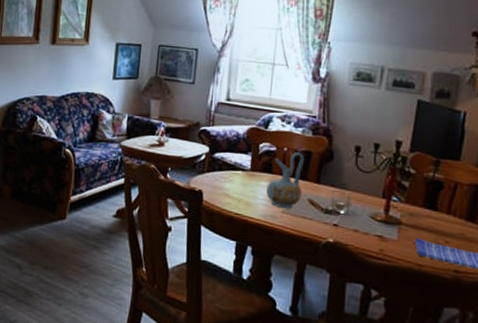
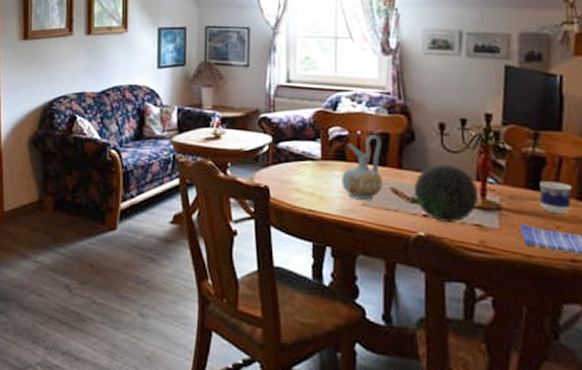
decorative orb: none [327,181,384,233] -> present [413,164,480,222]
cup: none [434,202,463,232] -> present [539,181,573,215]

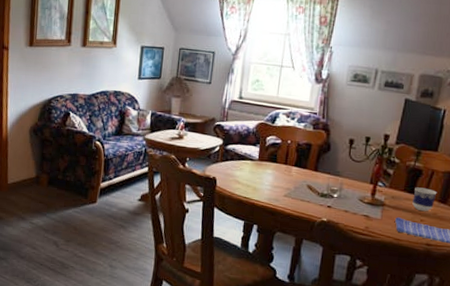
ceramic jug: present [342,135,383,200] -> none [271,144,305,193]
decorative orb: present [413,164,480,222] -> none [323,169,371,213]

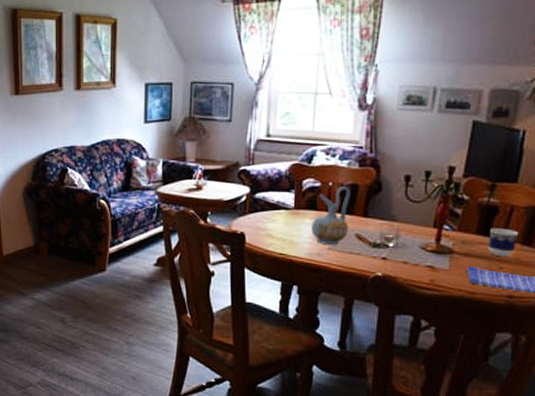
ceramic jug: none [271,144,305,193] -> present [311,186,350,245]

